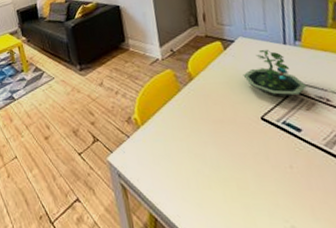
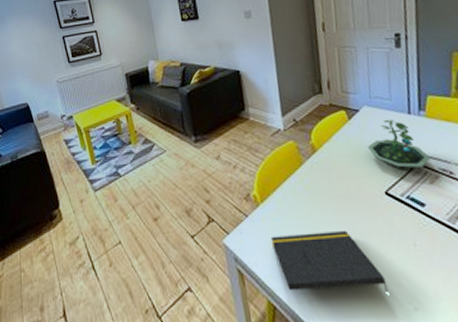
notepad: none [151,151,265,210] -> present [270,230,389,292]

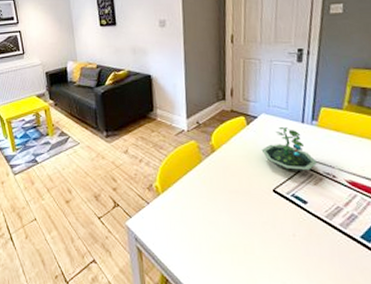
notepad: present [270,230,389,292] -> none [168,220,267,273]

